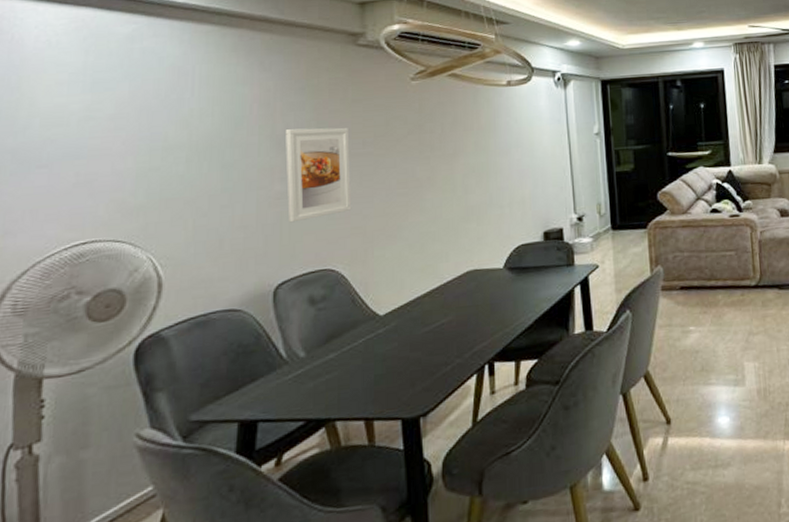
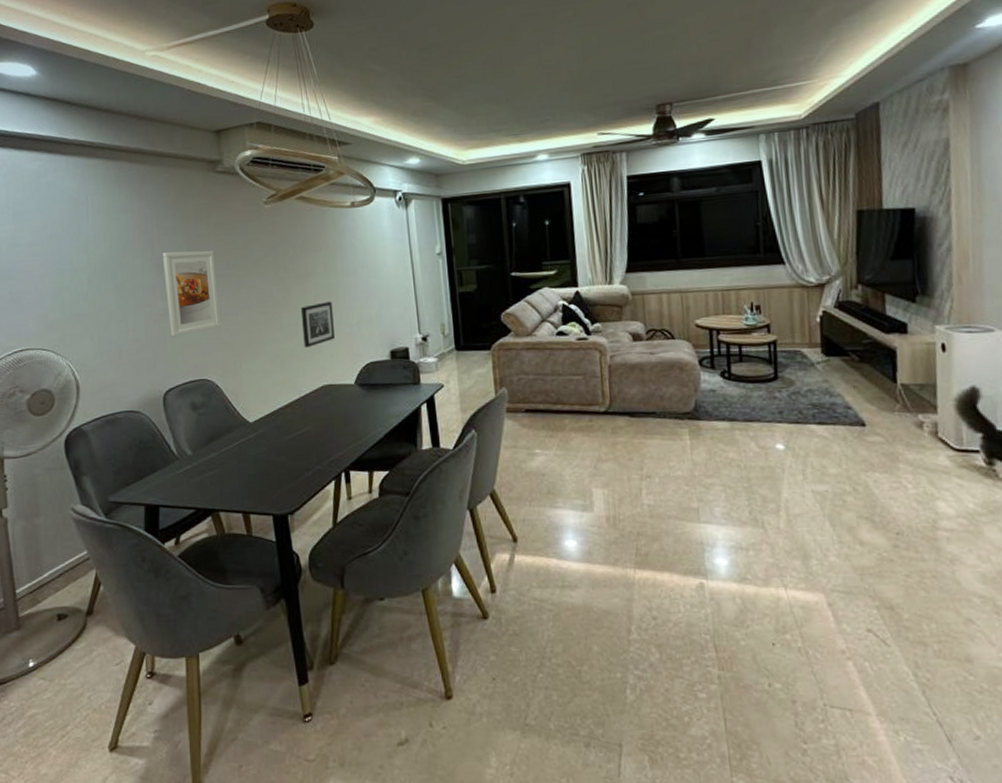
wall art: none [446,181,483,232] -> present [300,301,335,348]

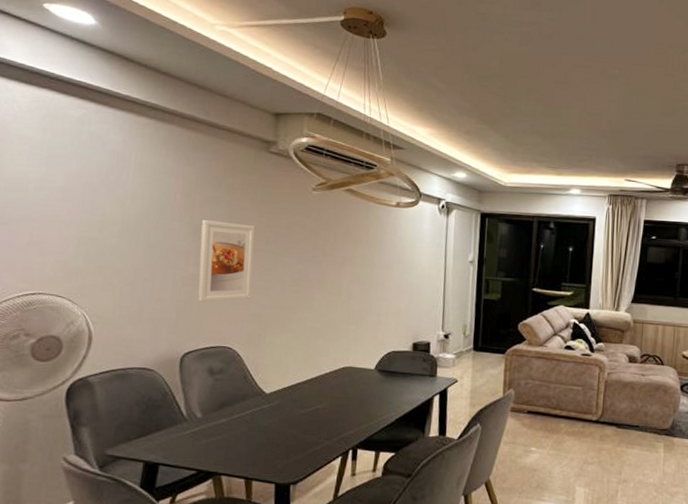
wall art: present [300,301,335,348] -> none [331,290,365,331]

